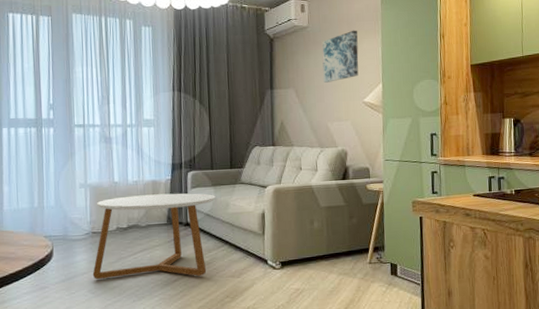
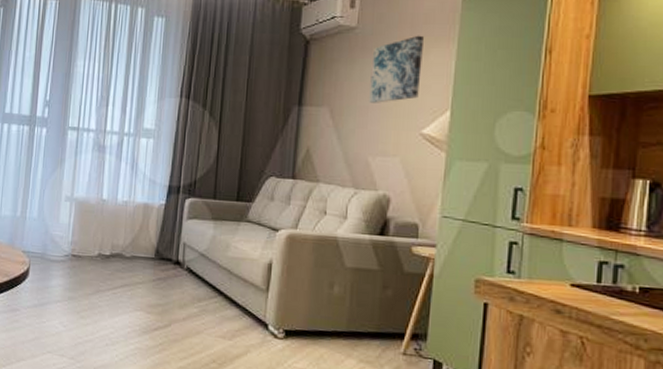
coffee table: present [92,193,216,280] -> none [66,218,215,330]

